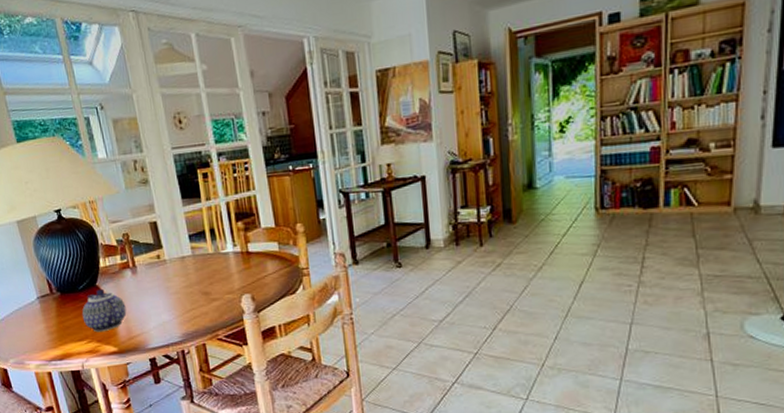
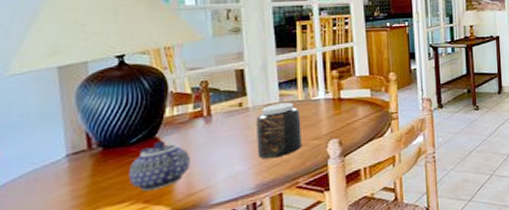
jar: none [173,255,218,311] -> present [255,102,303,159]

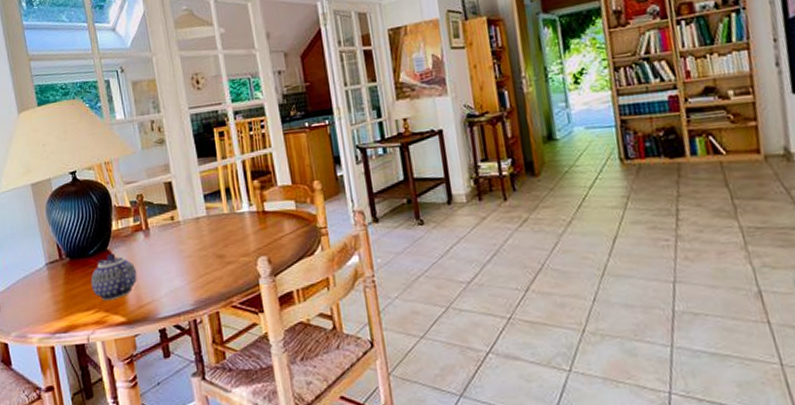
jar: present [255,102,303,159] -> none [187,216,233,275]

